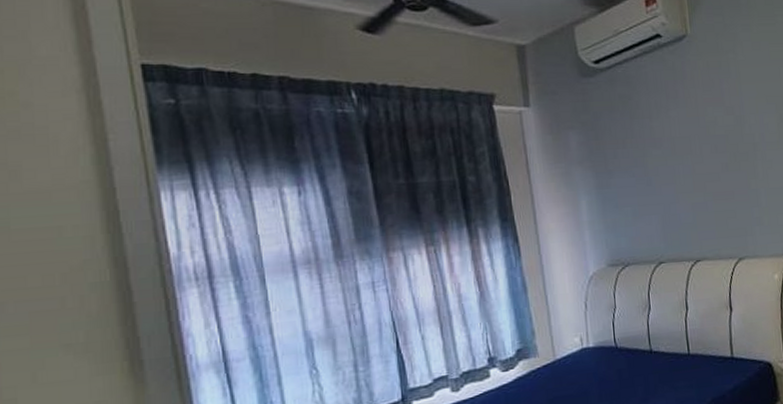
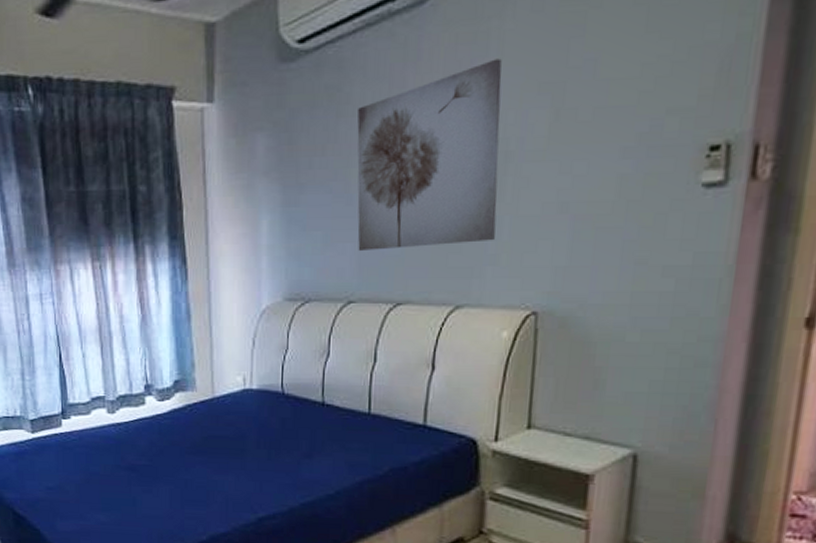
wall art: none [646,79,757,221] -> present [357,58,502,251]

